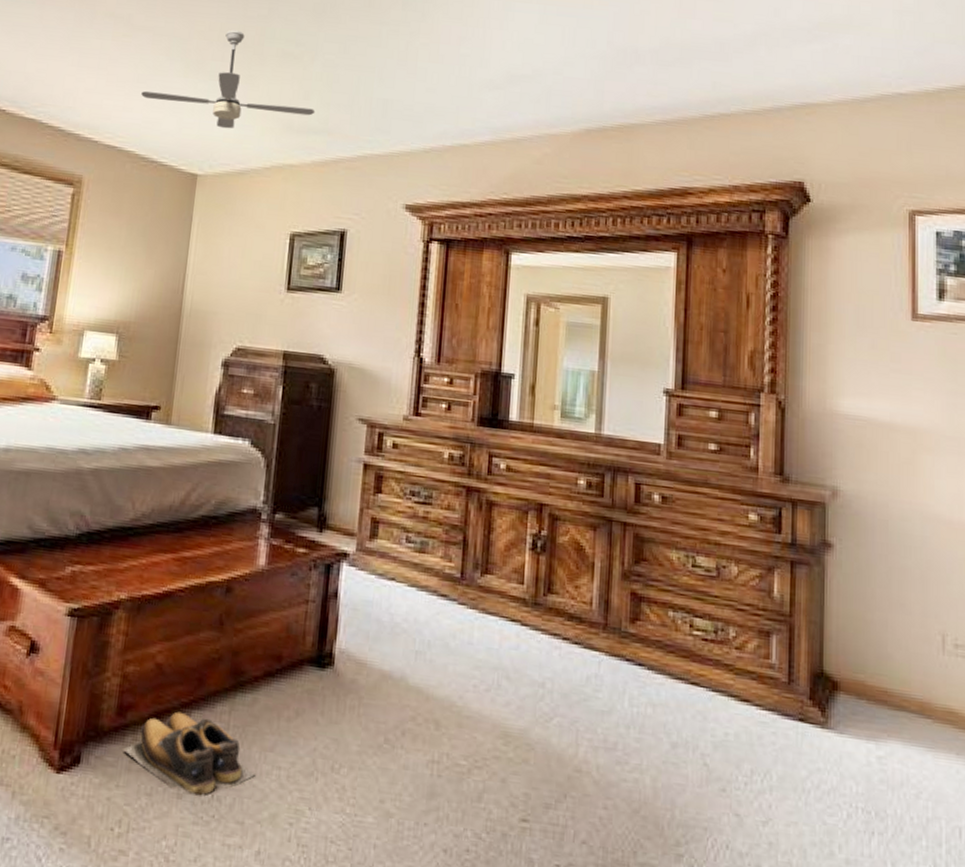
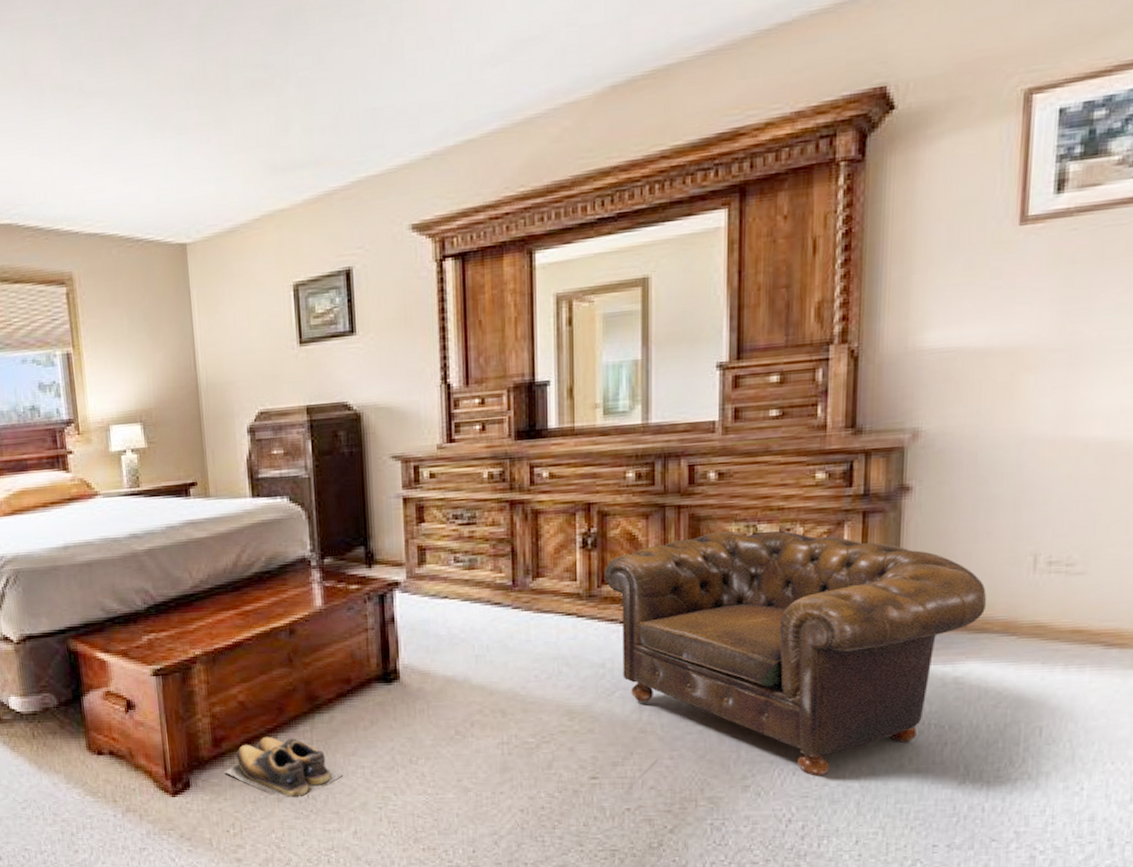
ceiling fan: present [141,30,315,129] -> none [110,68,298,187]
armchair: none [551,556,904,854] -> present [604,531,987,776]

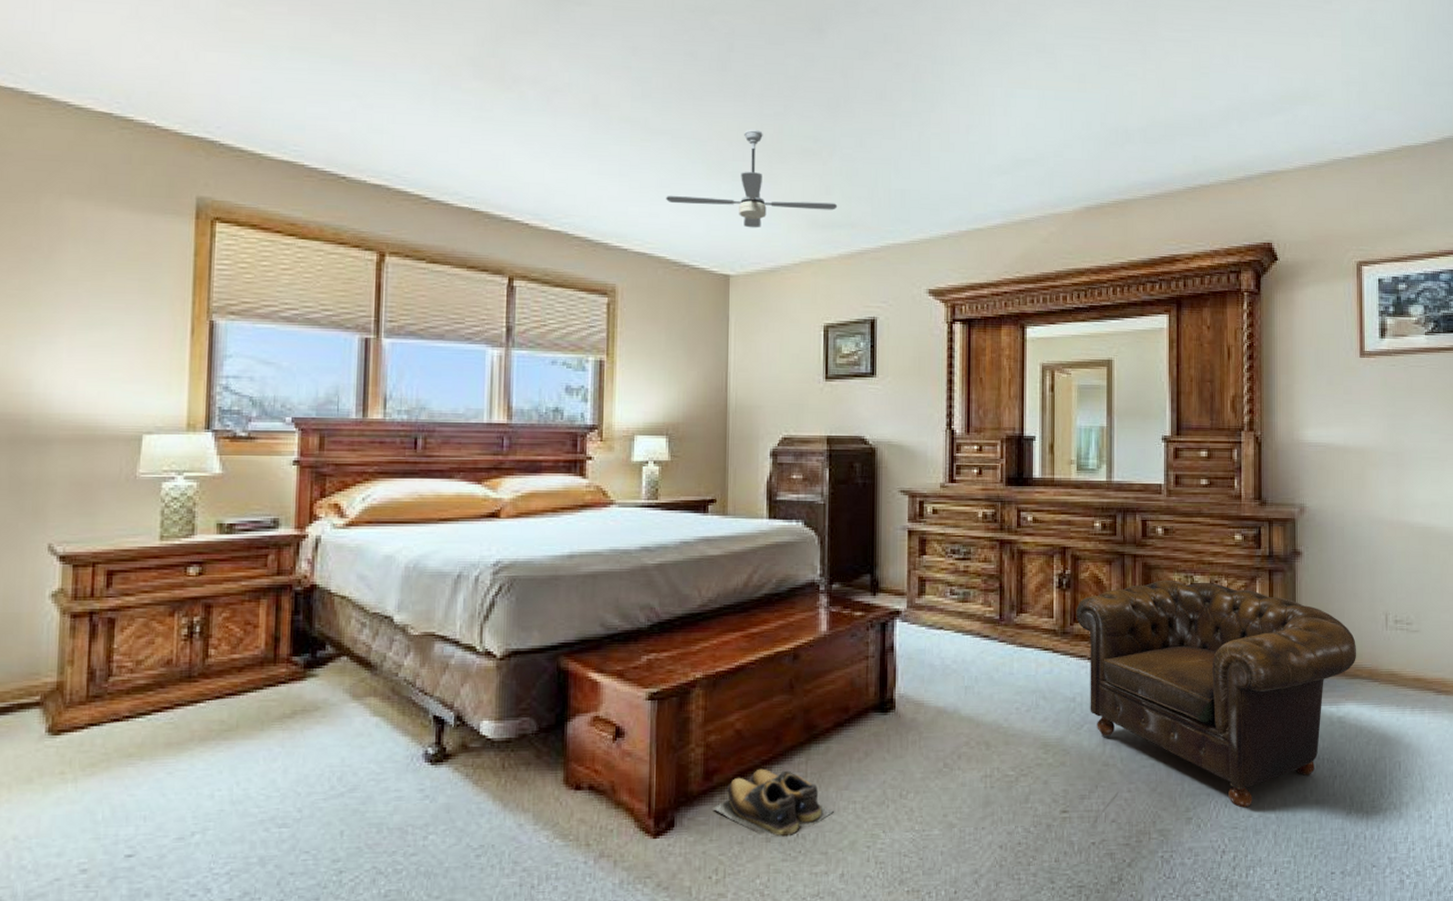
ceiling fan: none [110,68,298,187] -> present [666,129,838,228]

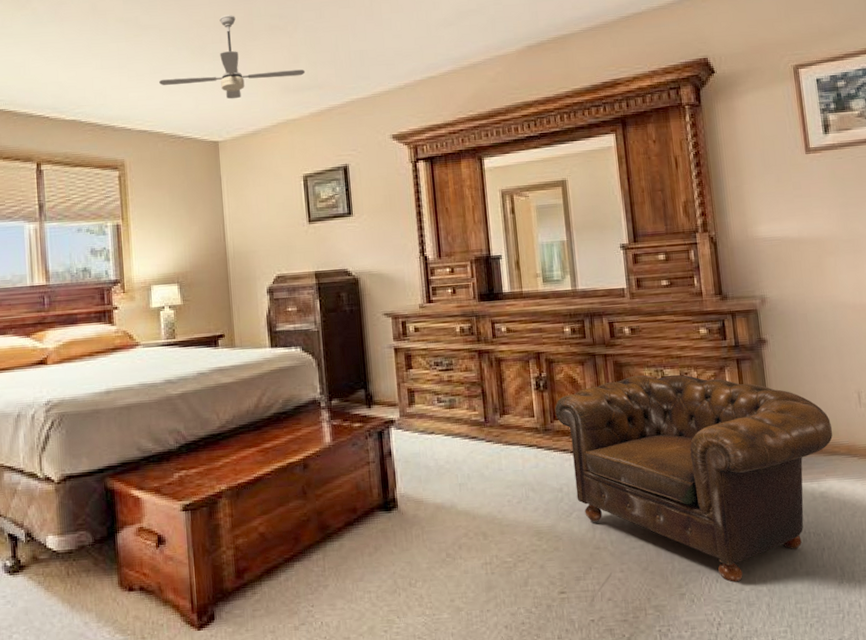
shoes: present [713,768,834,837] -> none [246,565,352,625]

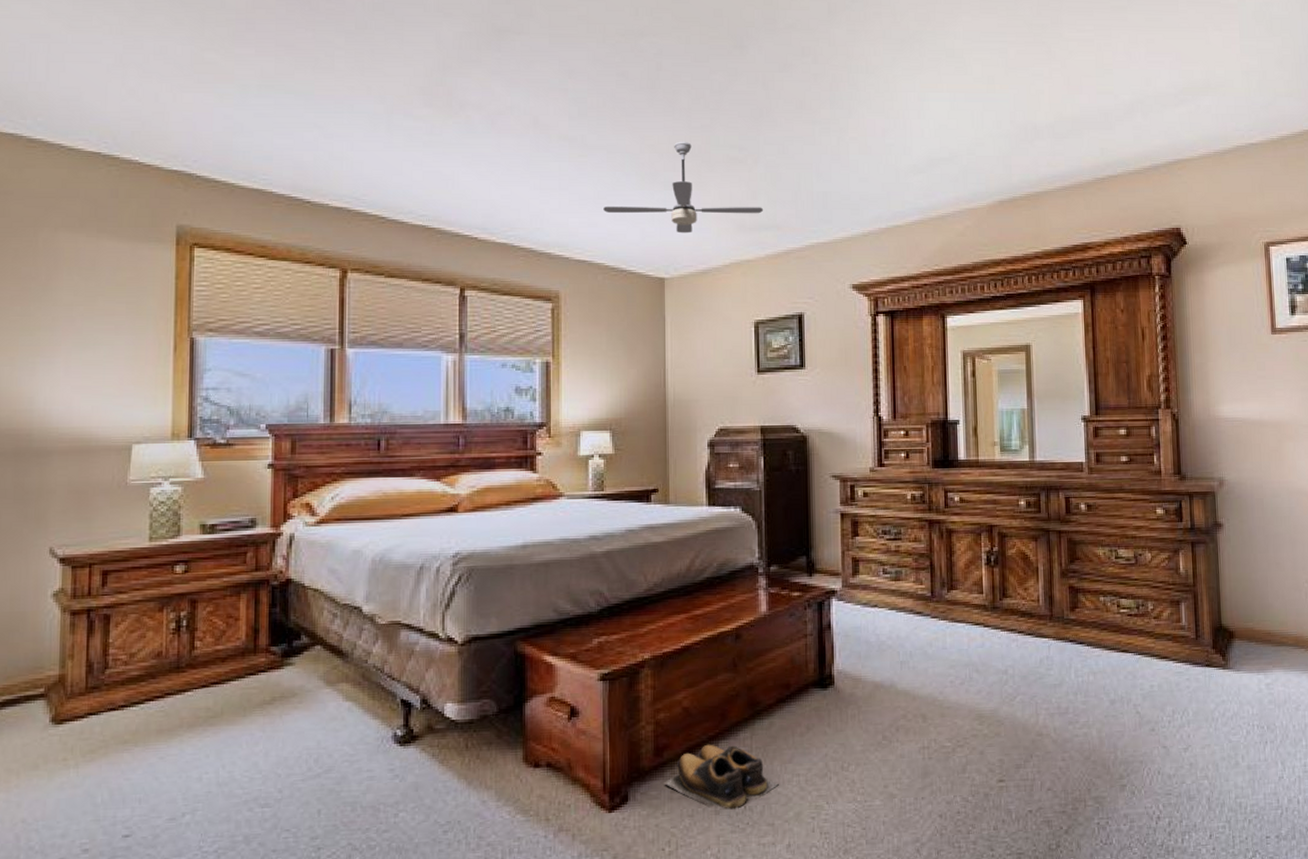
shoes: none [246,565,352,625] -> present [664,744,779,810]
armchair: present [555,375,833,582] -> none [1005,554,1282,775]

